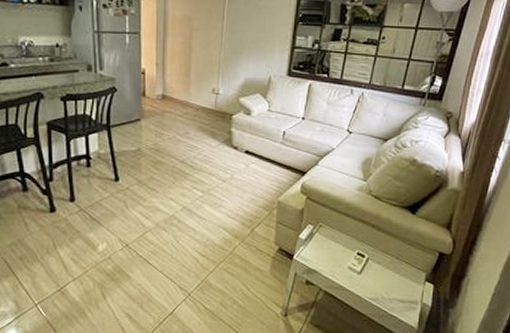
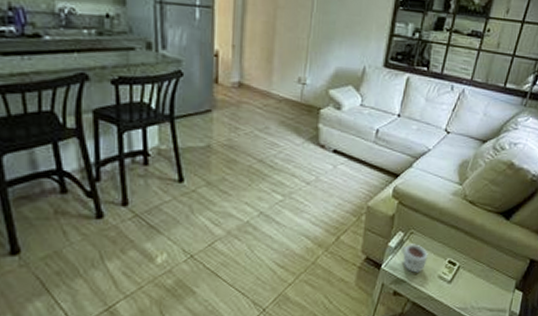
mug: none [311,236,337,264] -> present [401,244,428,273]

